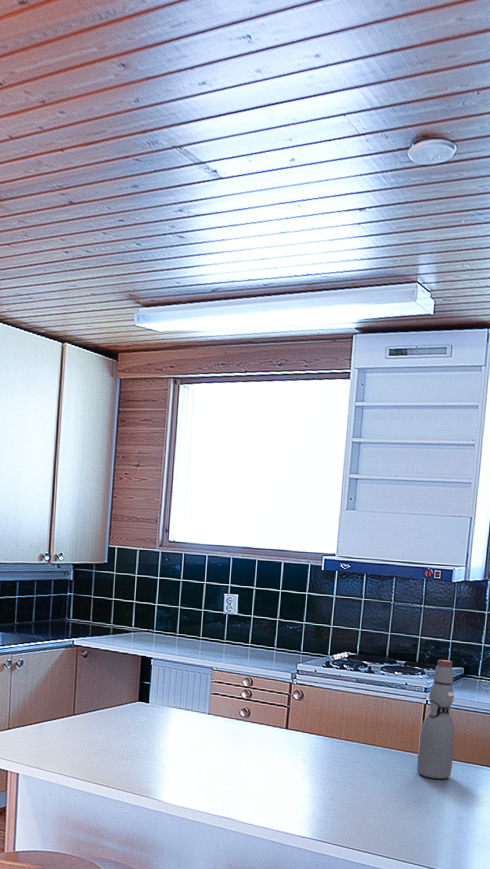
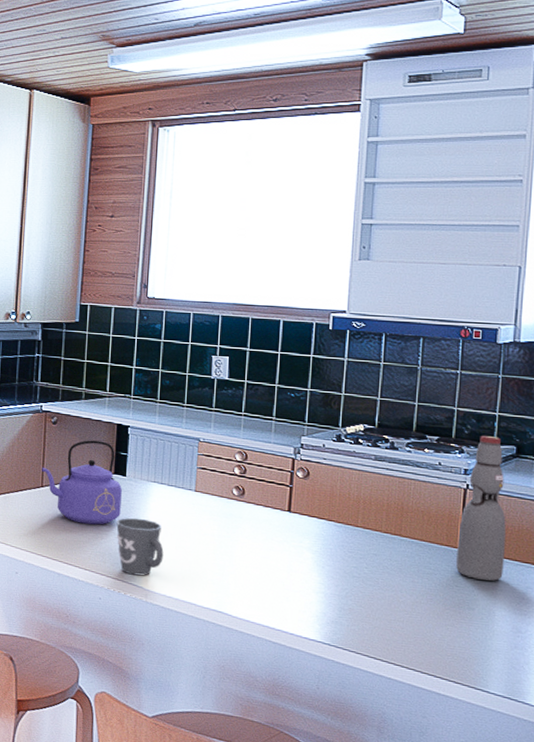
kettle: none [74,671,145,748] -> present [42,440,122,525]
mug: none [140,739,182,791] -> present [116,517,164,576]

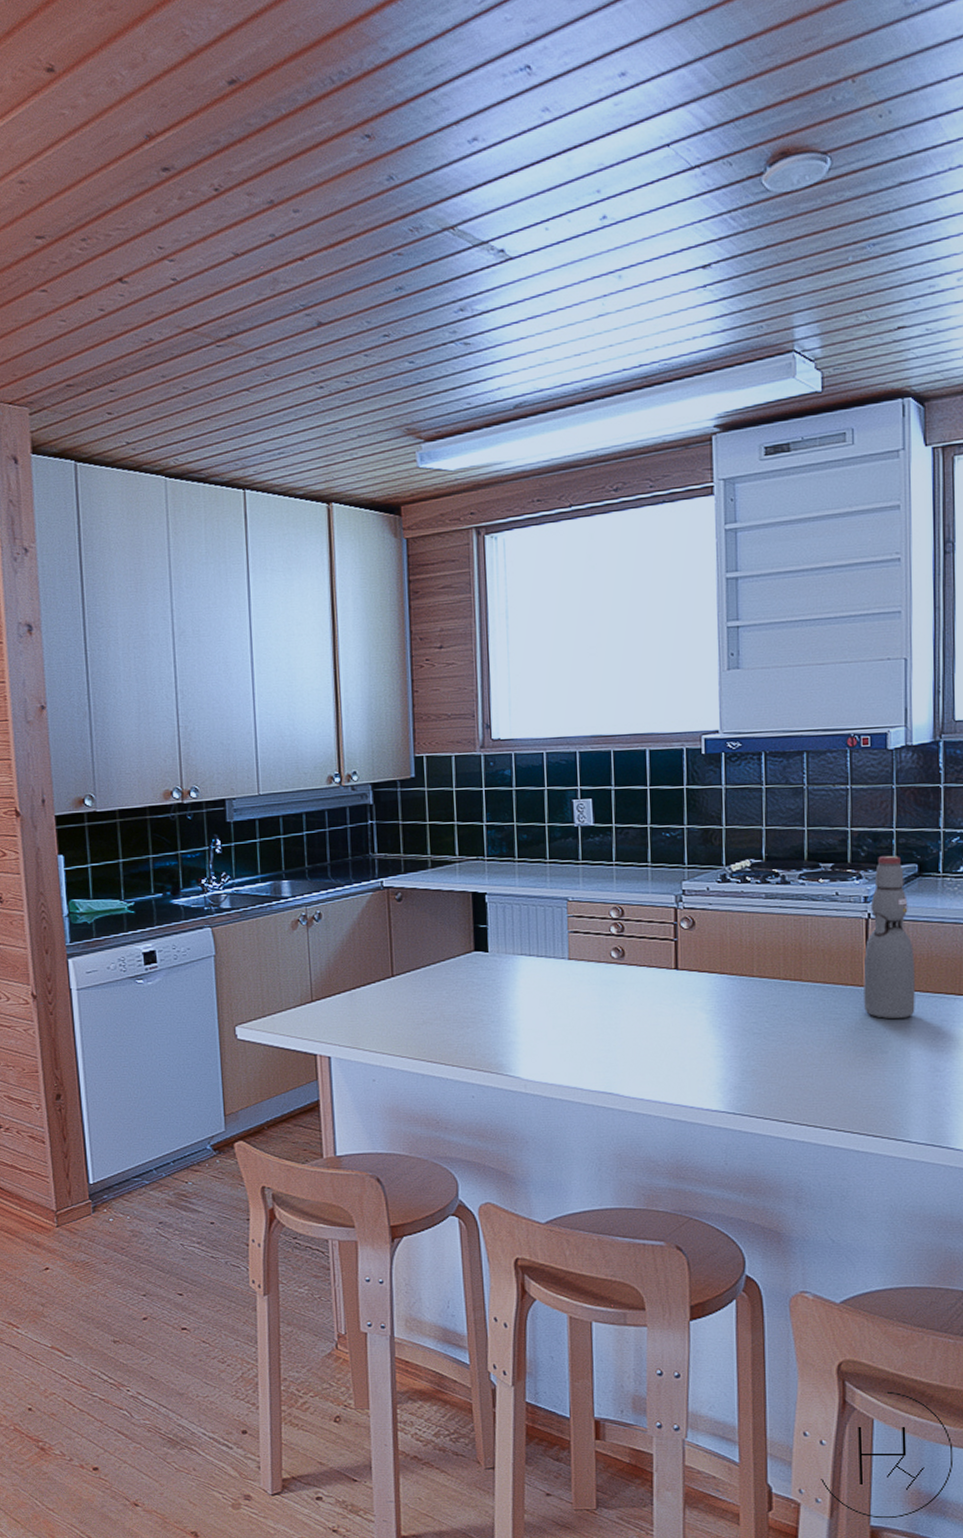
kettle: present [42,440,122,525] -> none [390,914,487,1013]
mug: present [116,517,164,576] -> none [483,998,541,1065]

